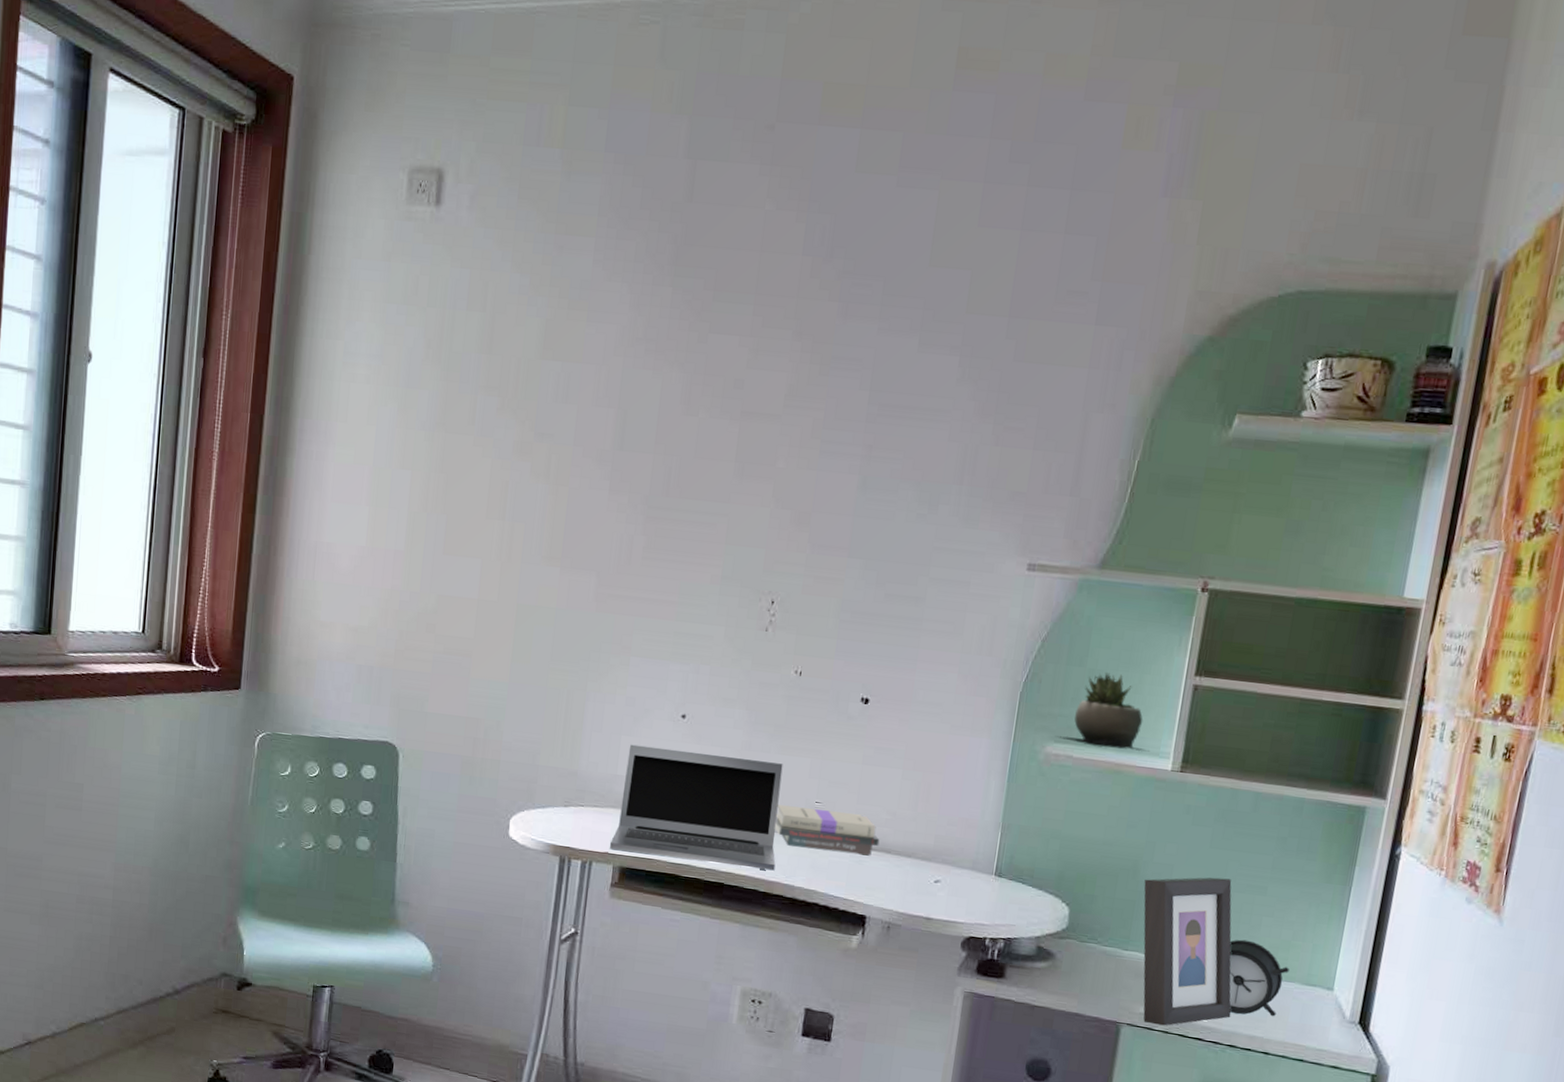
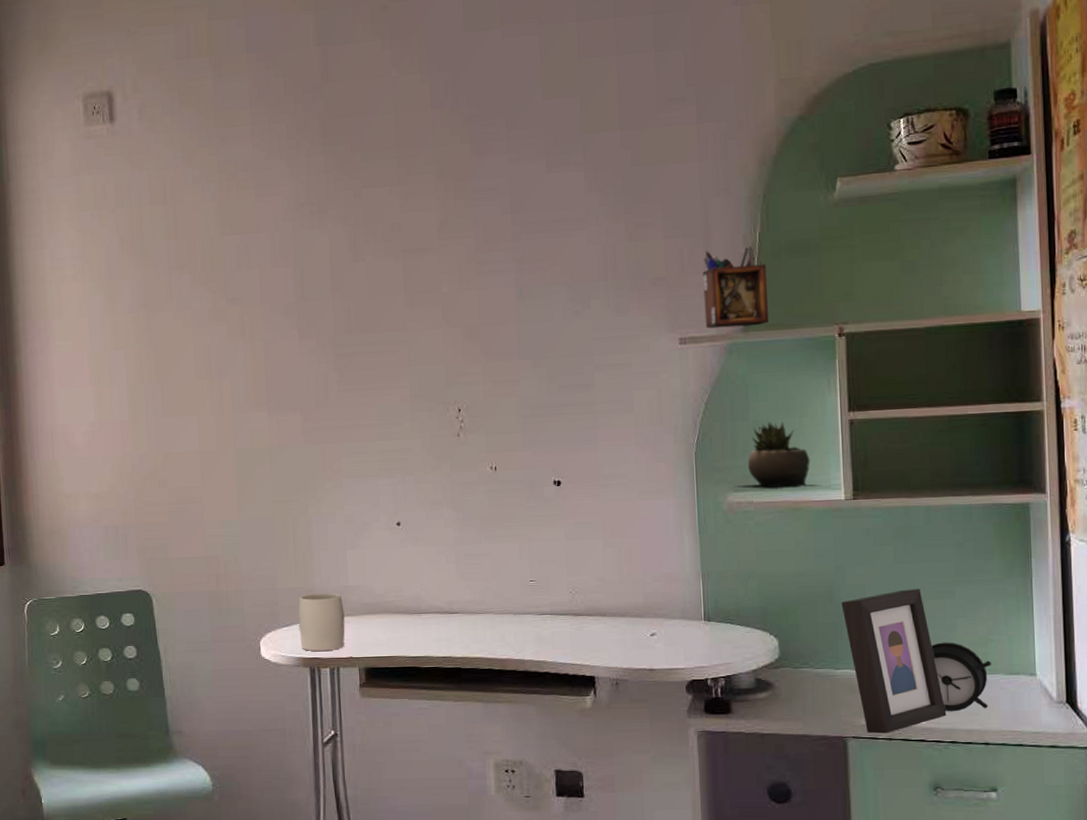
mug: none [554,776,608,842] -> present [298,593,345,652]
laptop: present [610,744,783,871] -> none [353,551,505,653]
books: present [774,804,880,856] -> none [496,584,594,624]
desk organizer: none [1059,470,1139,565] -> present [703,246,768,329]

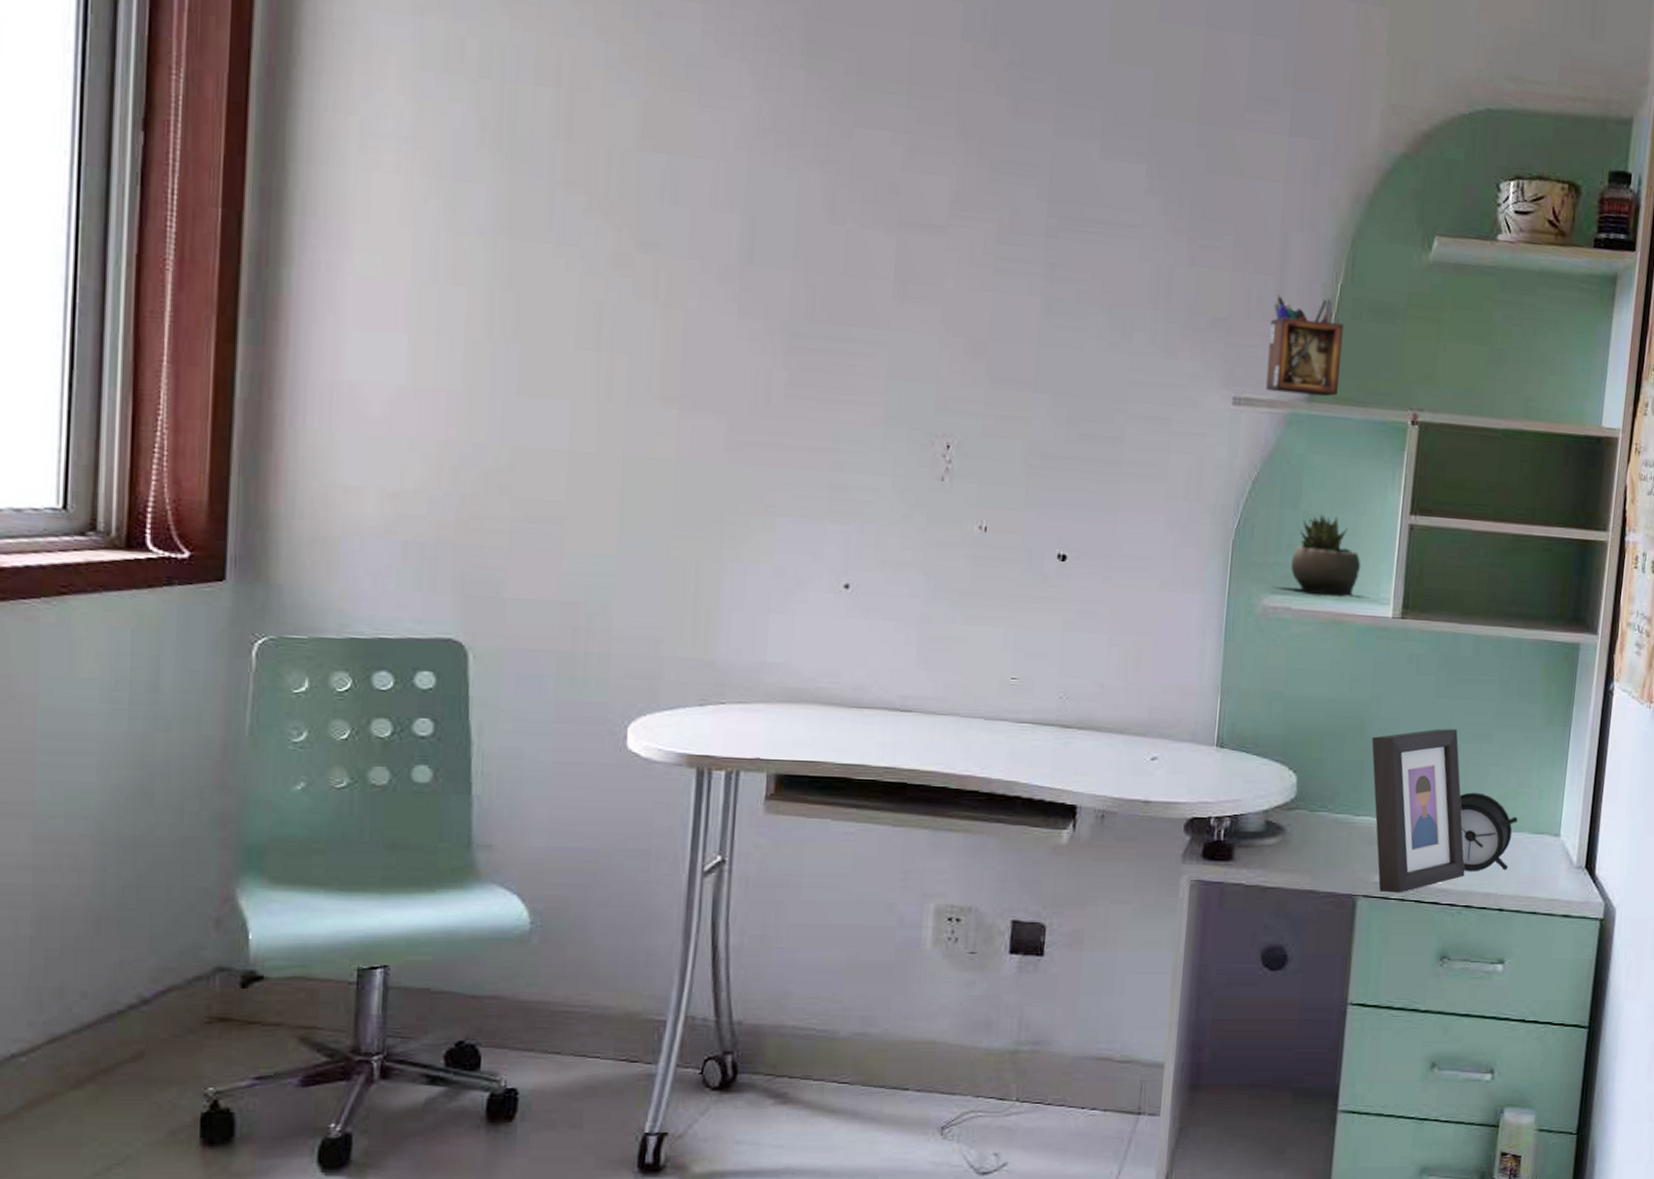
mug: present [298,593,345,652] -> none [687,667,756,748]

